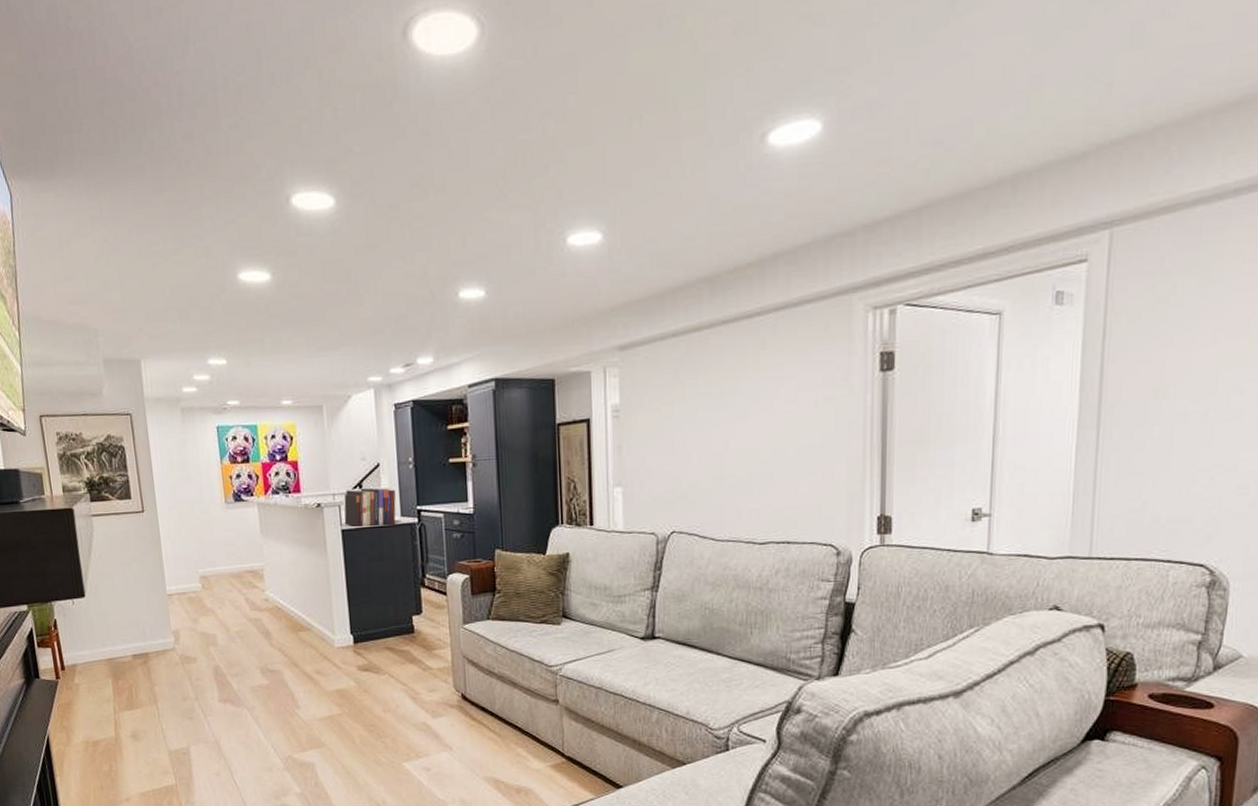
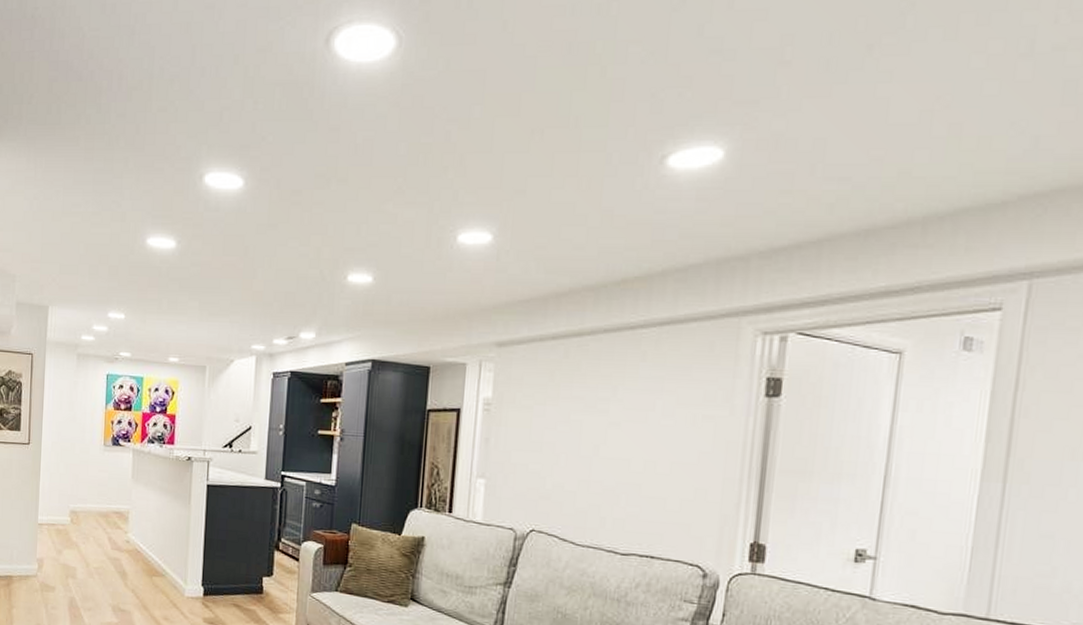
books: present [344,487,396,528] -> none [211,447,263,486]

